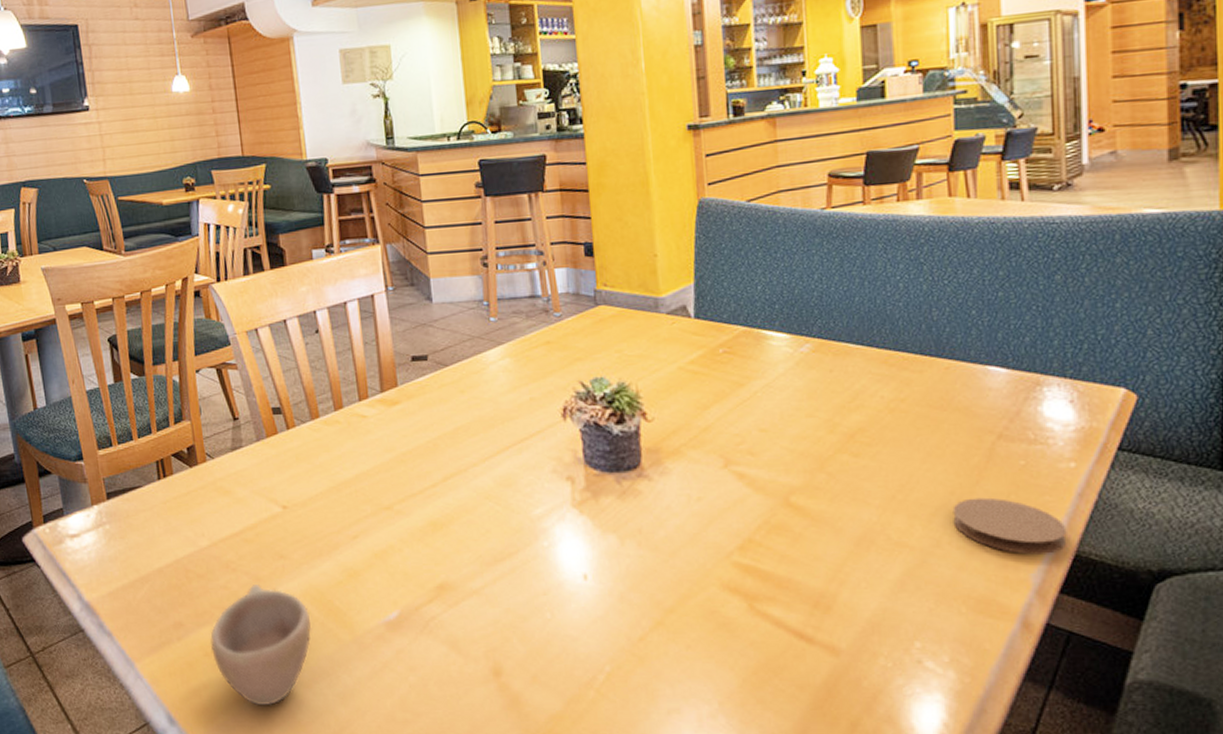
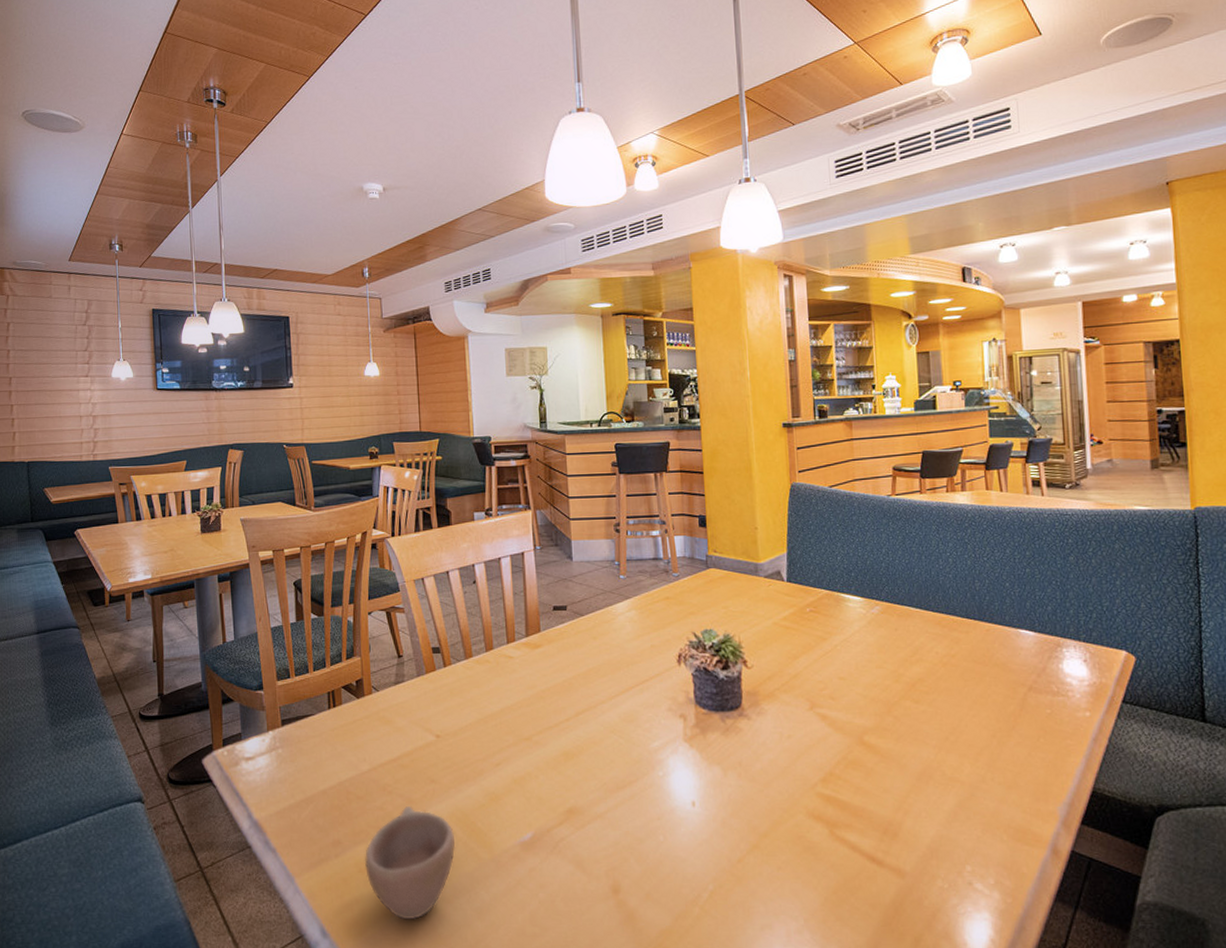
coaster: present [952,497,1067,555] -> none [994,740,1086,790]

